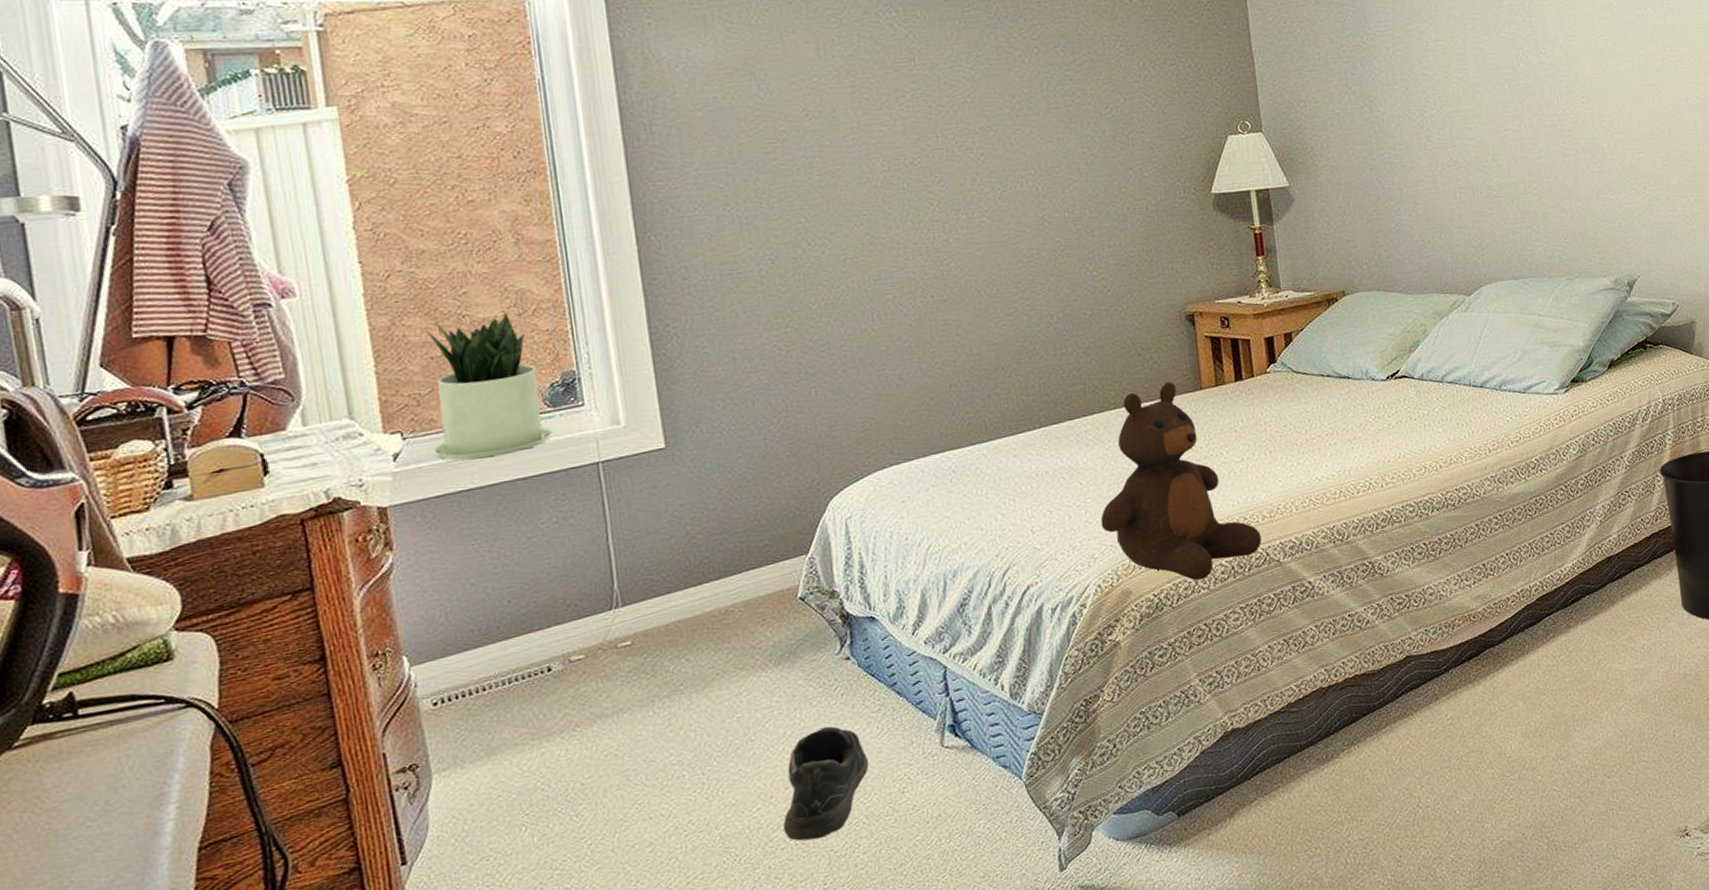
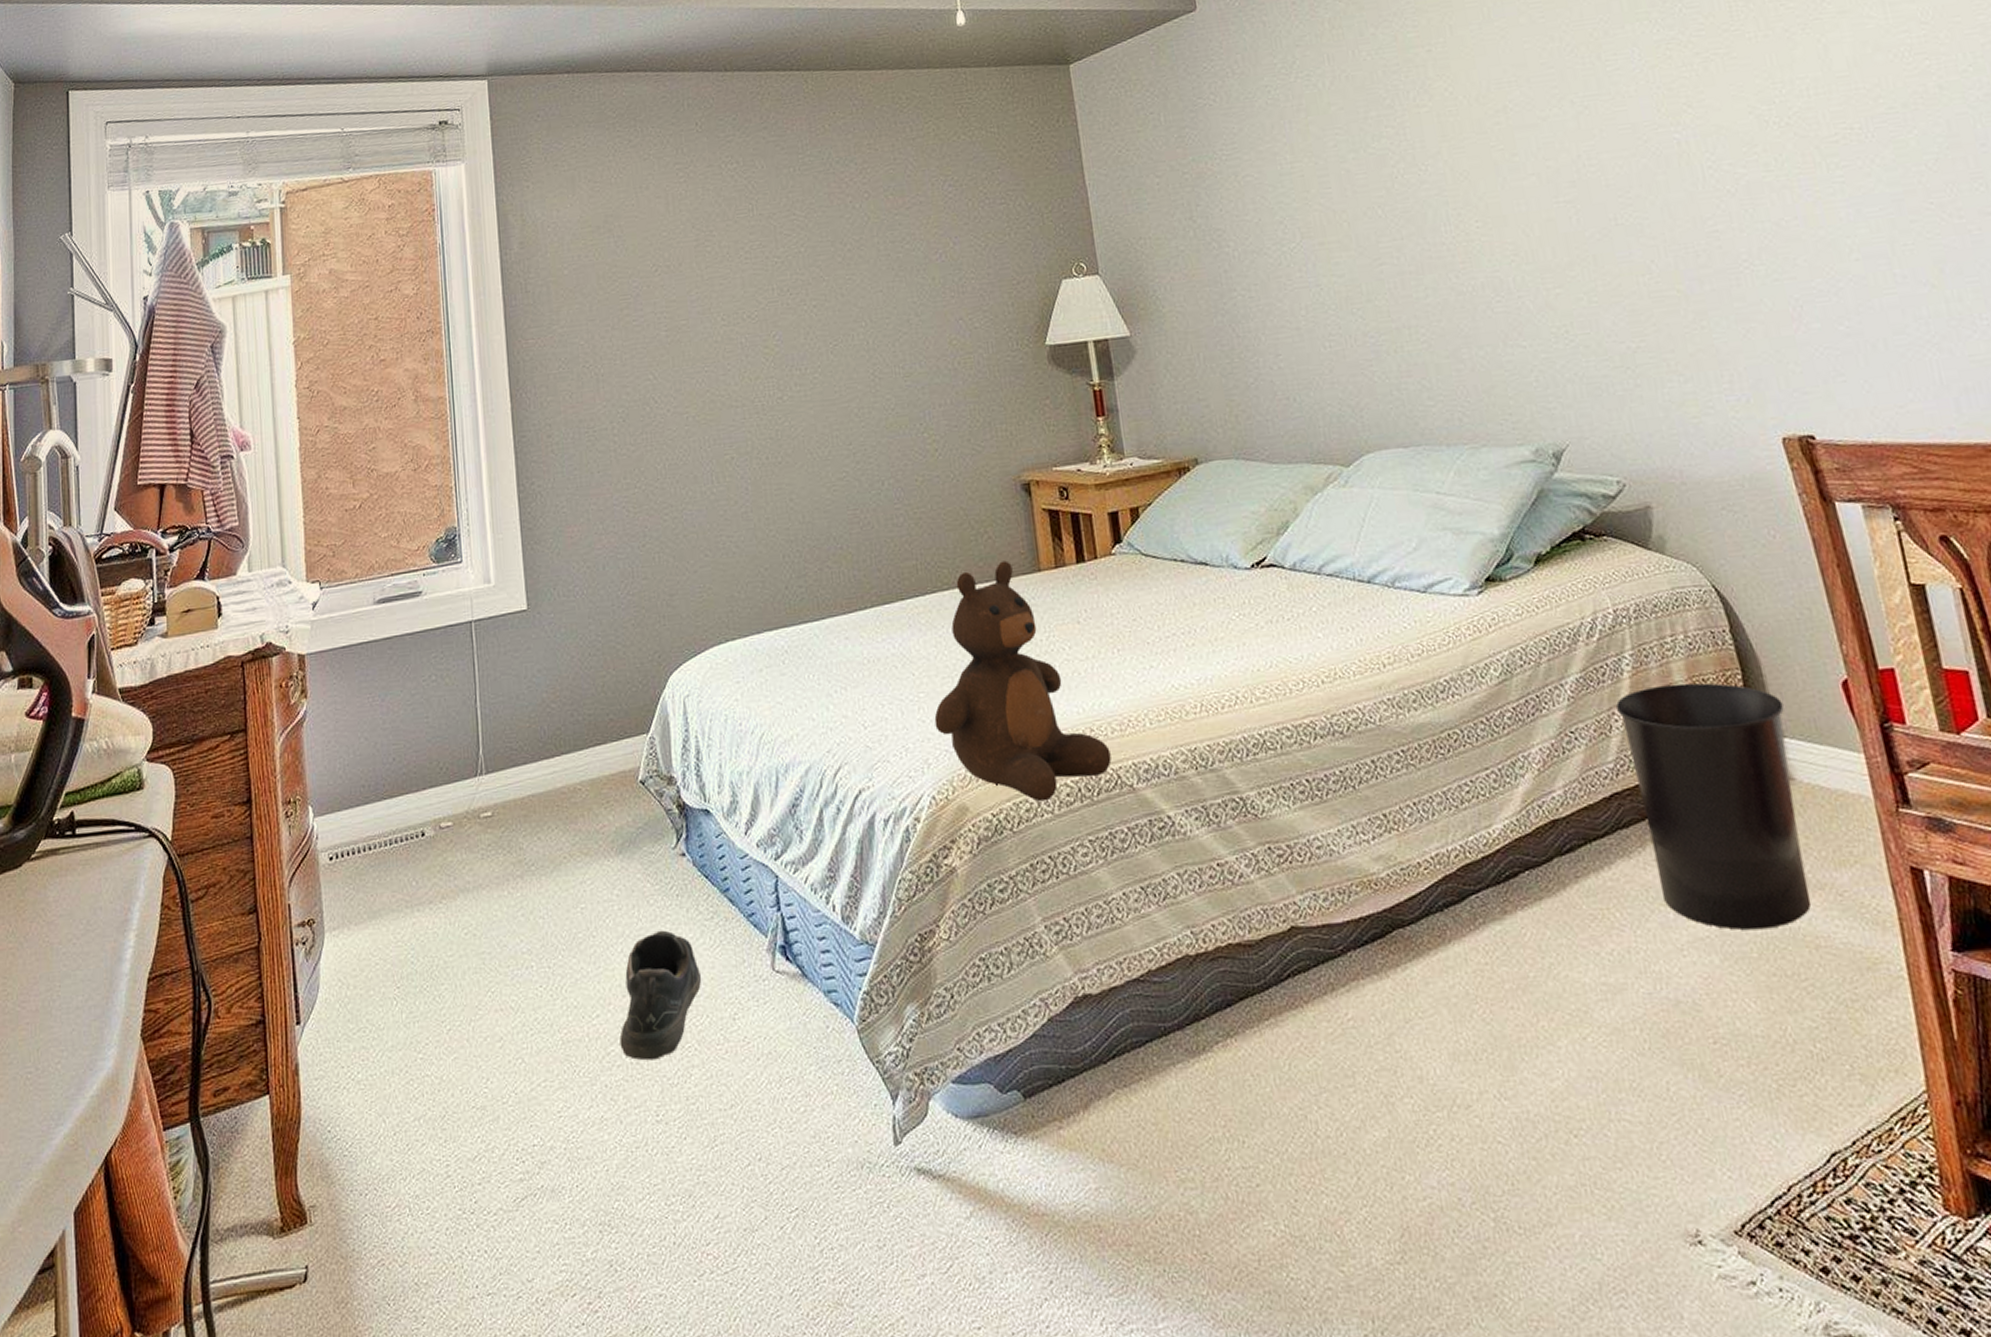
planter: present [426,312,553,461] -> none [342,467,436,613]

